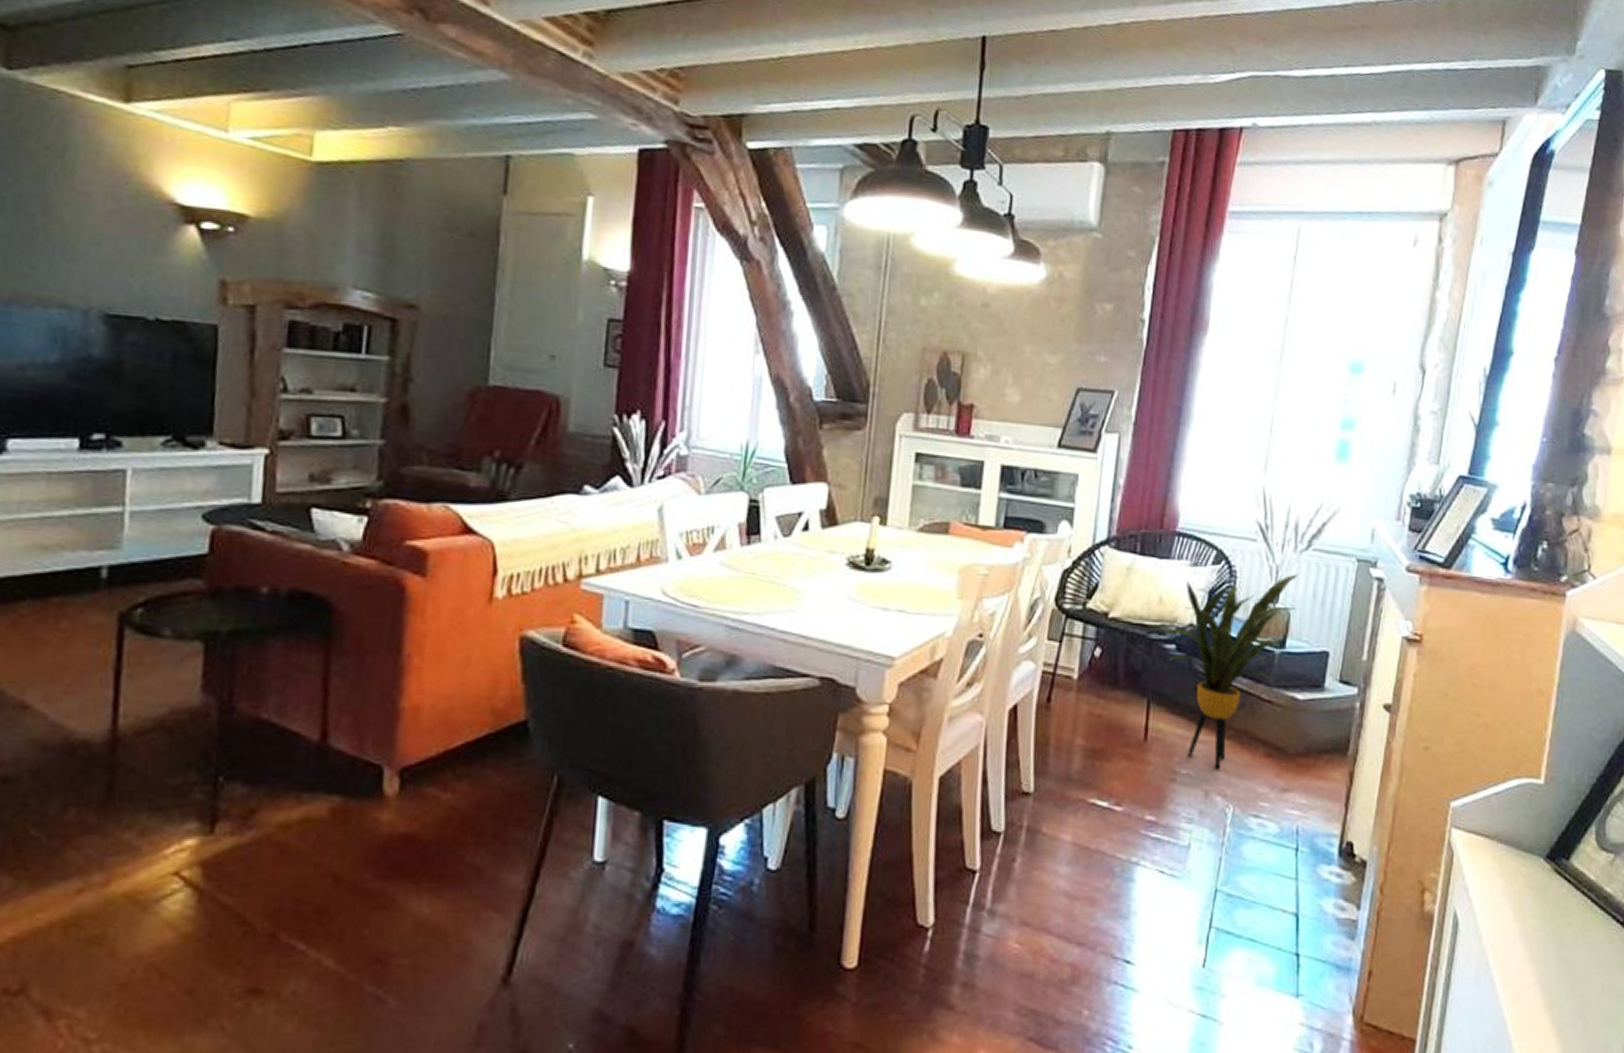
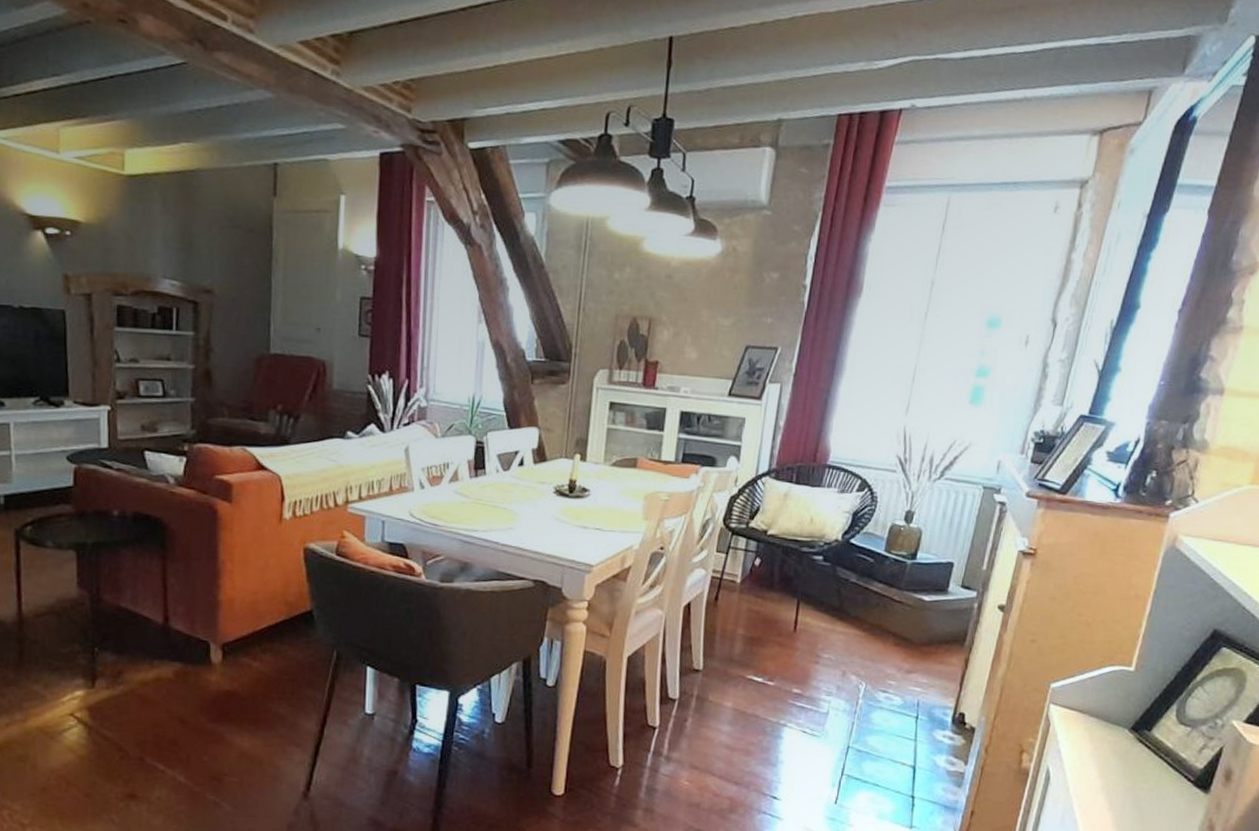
house plant: present [1162,574,1299,769] -> none [812,499,931,655]

